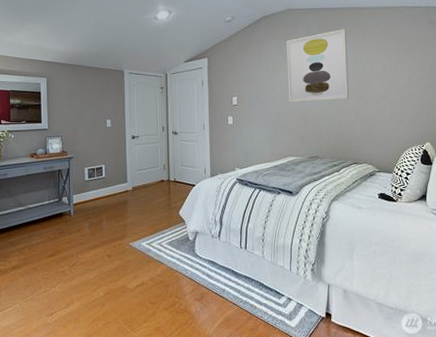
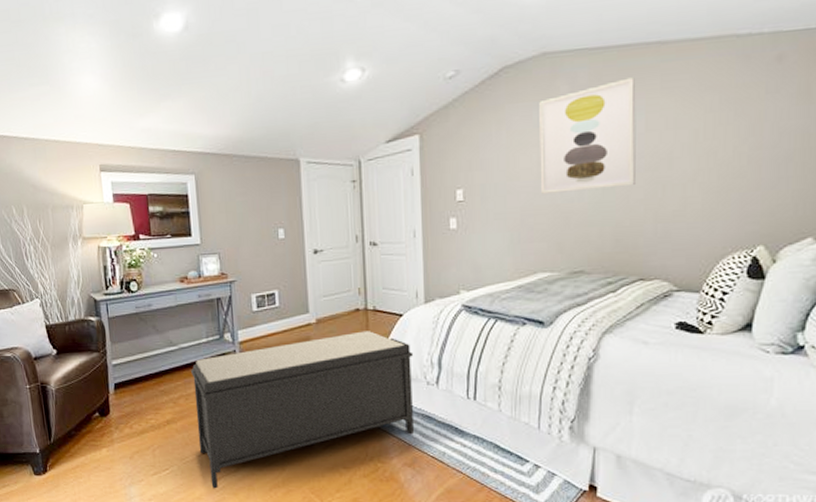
bench: none [35,197,203,322] -> present [191,331,415,489]

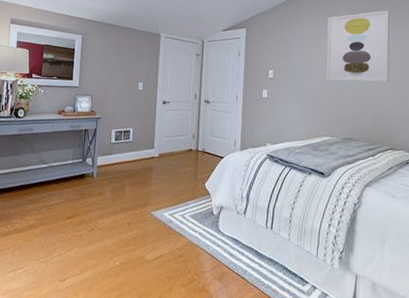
bench: present [191,331,415,489] -> none [52,167,229,288]

